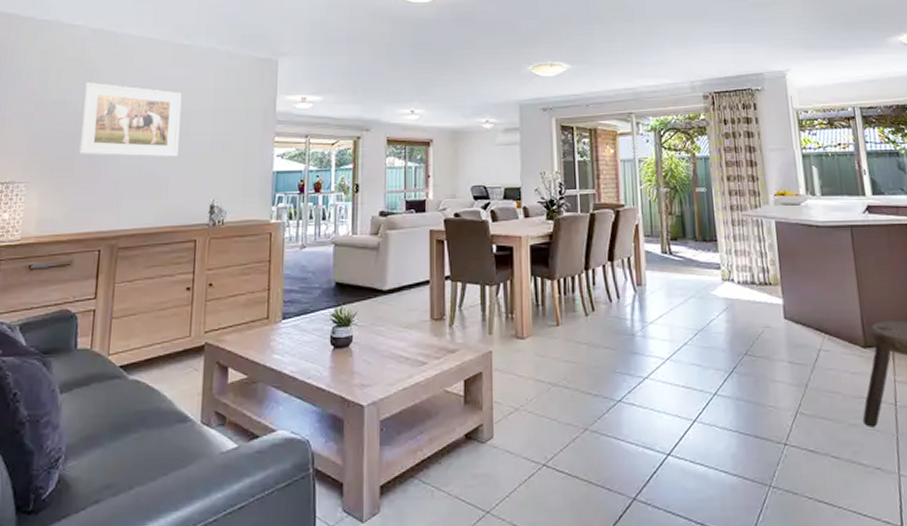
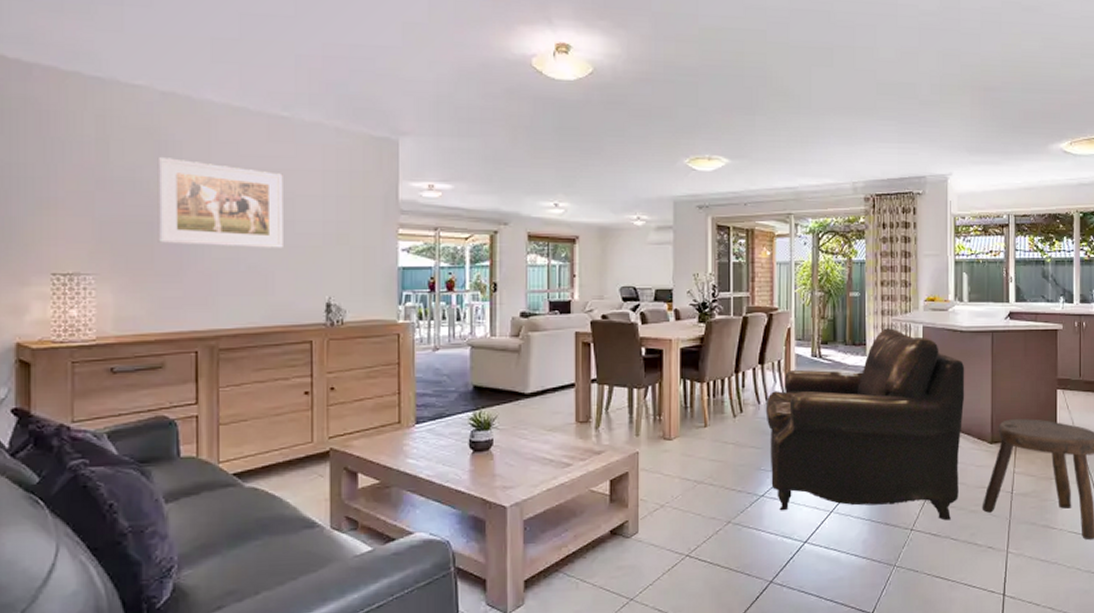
leather: none [617,224,835,435] -> present [765,328,965,521]

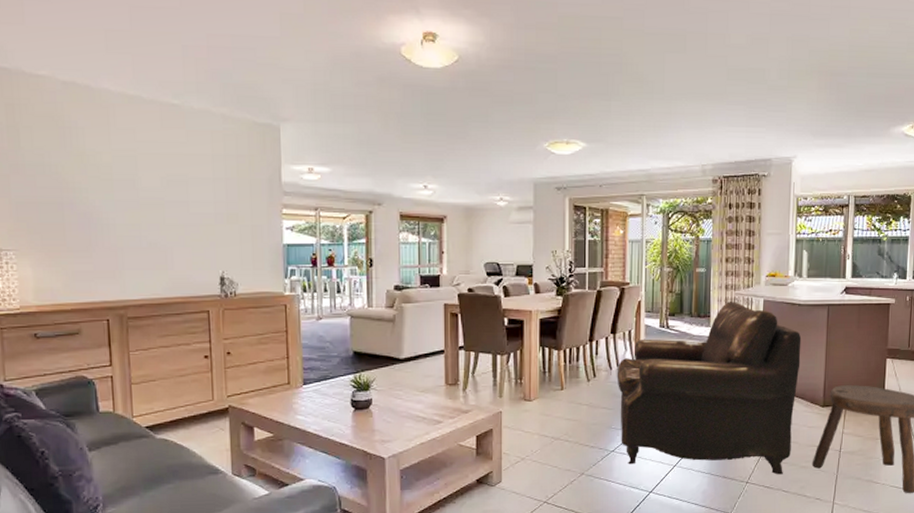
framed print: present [157,157,283,248] -> none [63,143,180,227]

